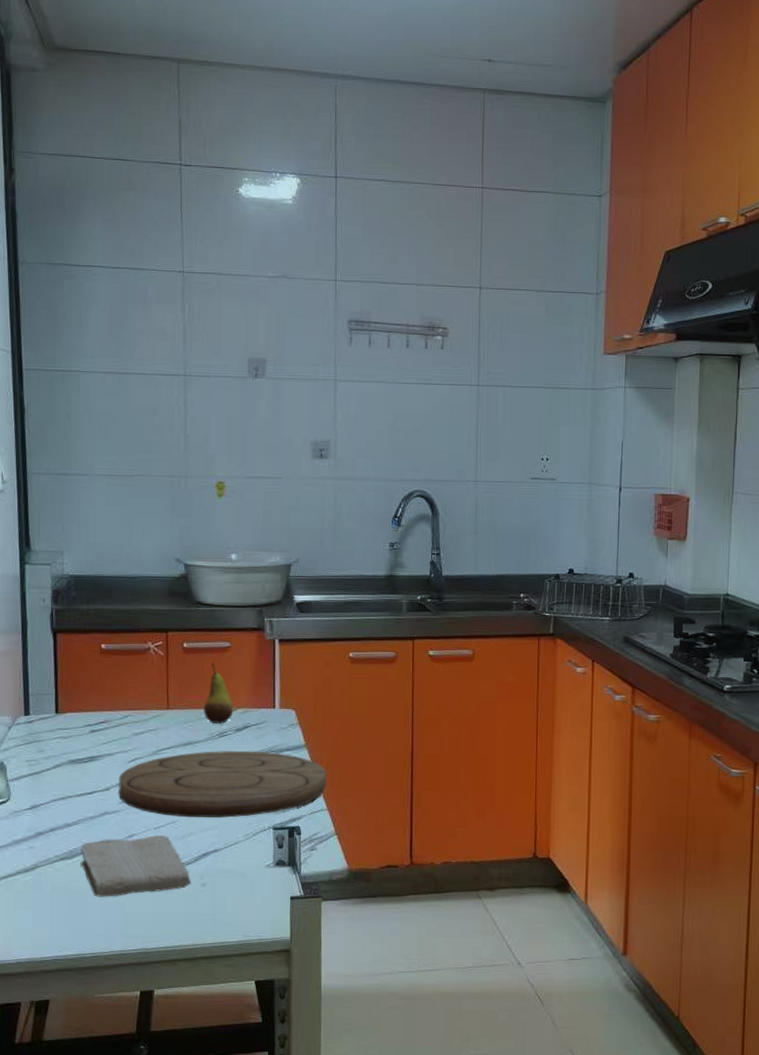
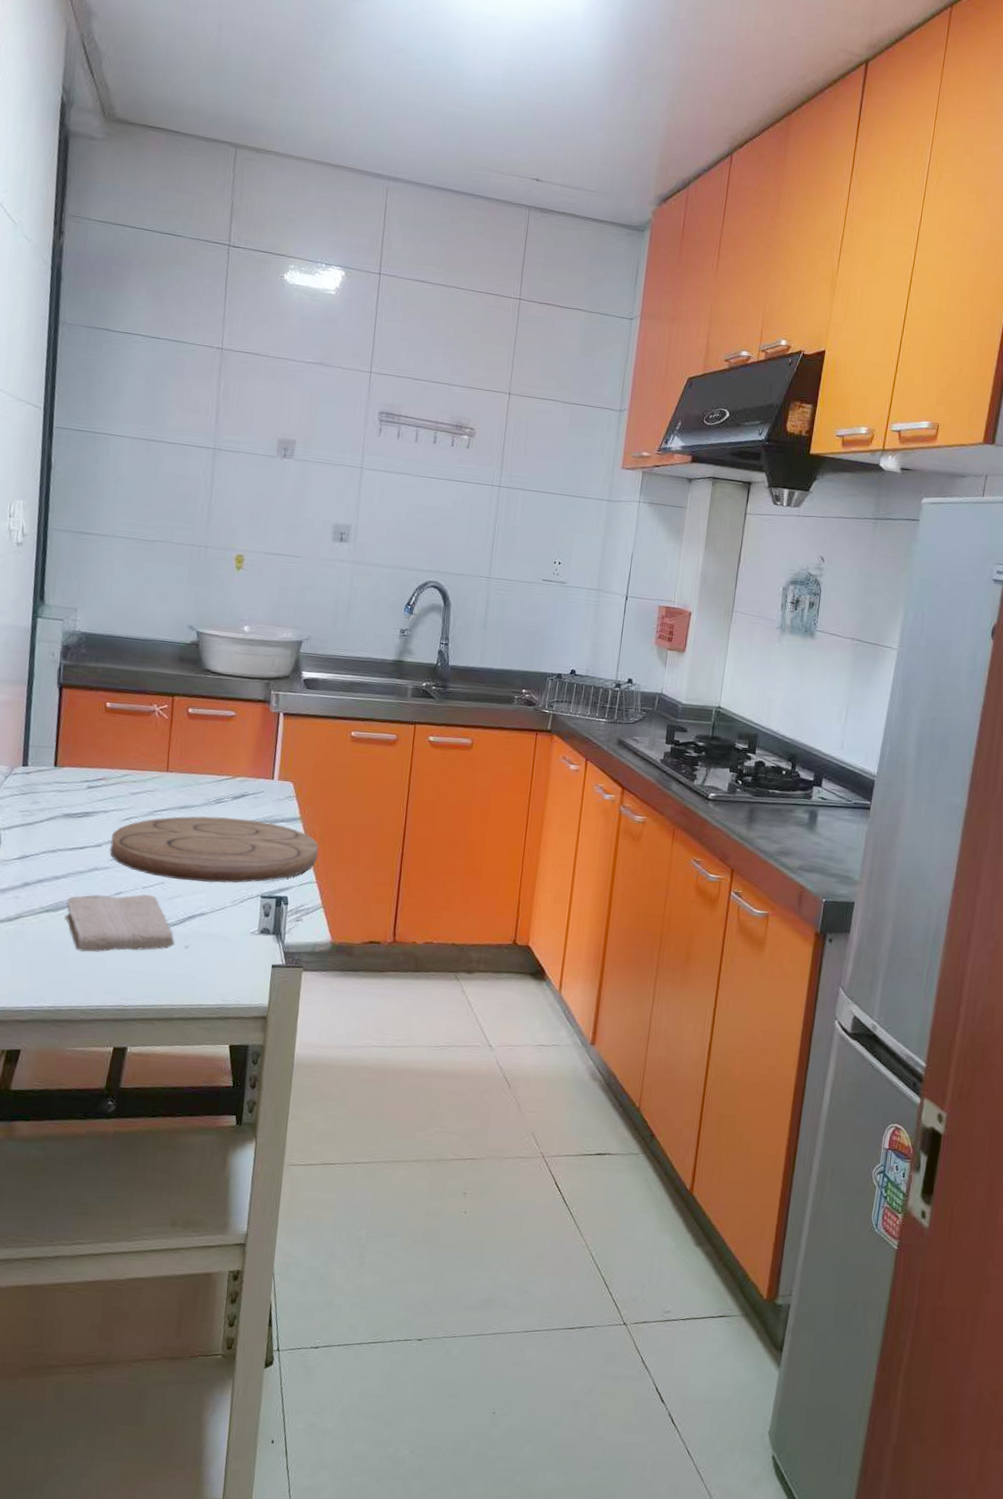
fruit: present [204,662,234,723] -> none [202,729,233,790]

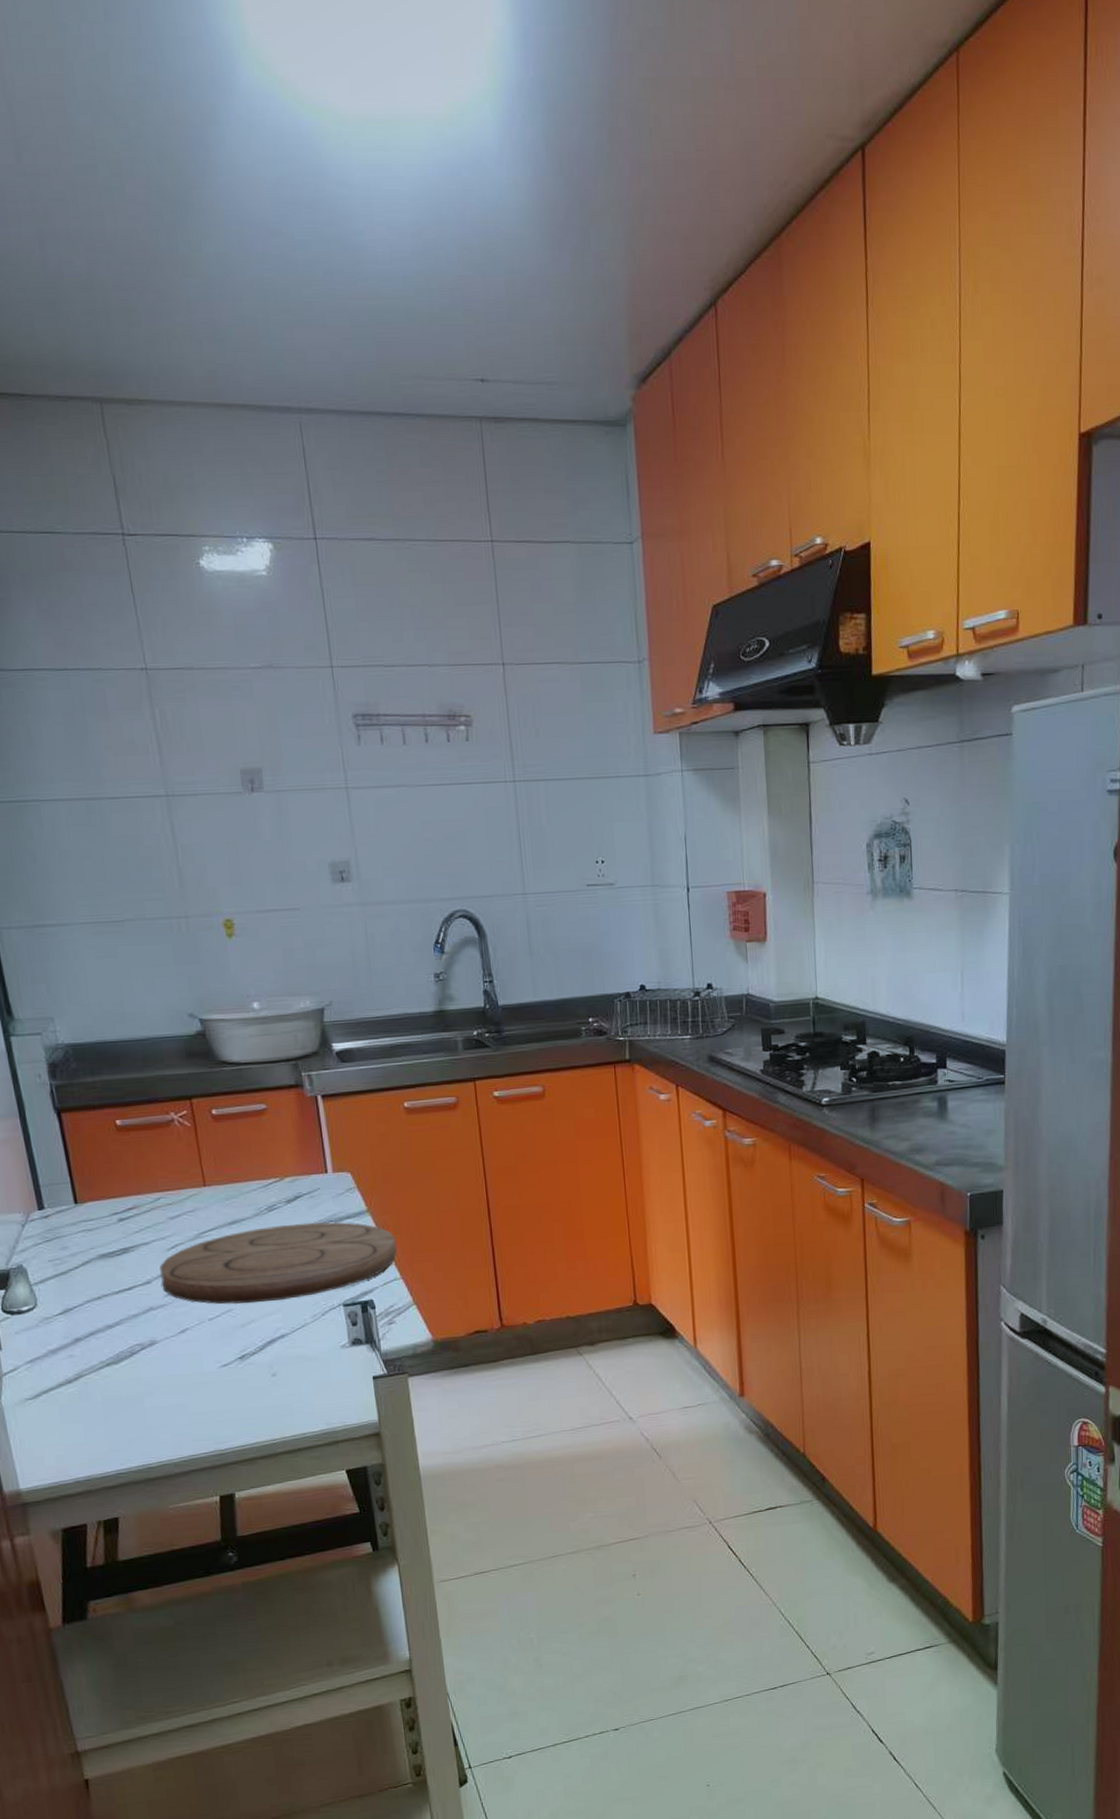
washcloth: present [66,894,175,953] -> none [127,1325,260,1401]

